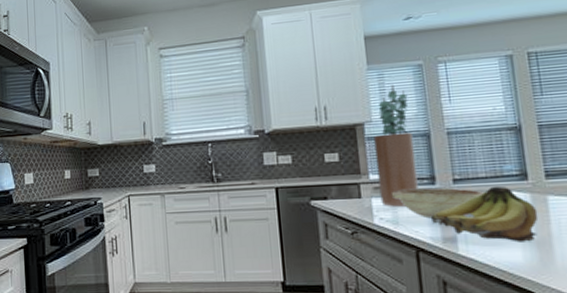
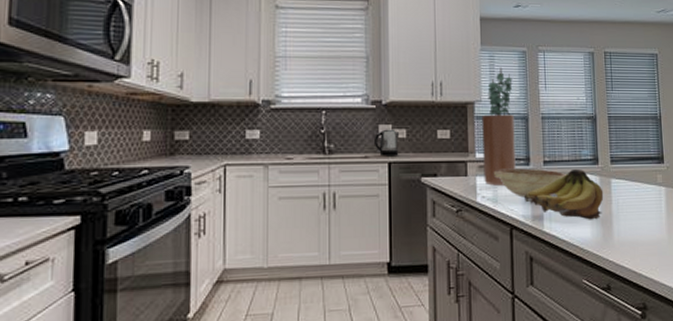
kettle: none [260,156,286,182] -> present [375,129,400,157]

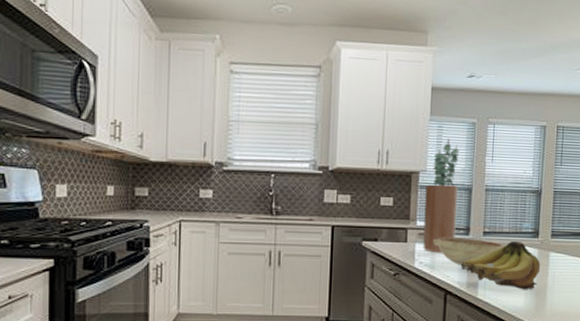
kettle: present [375,129,400,157] -> none [320,194,344,220]

